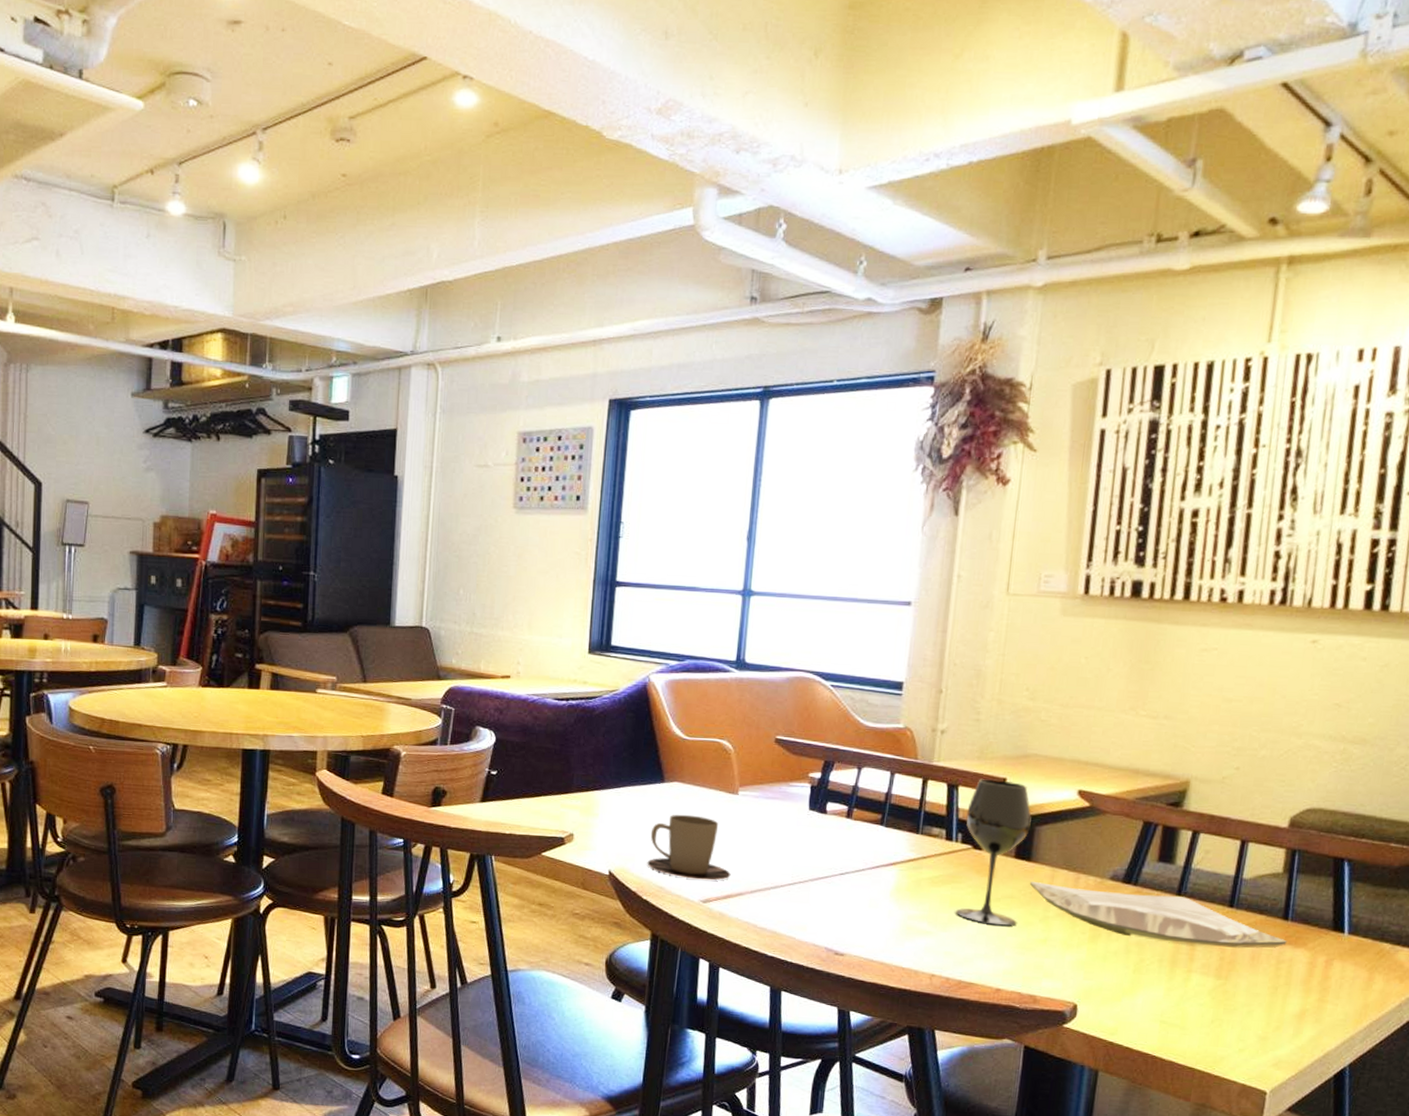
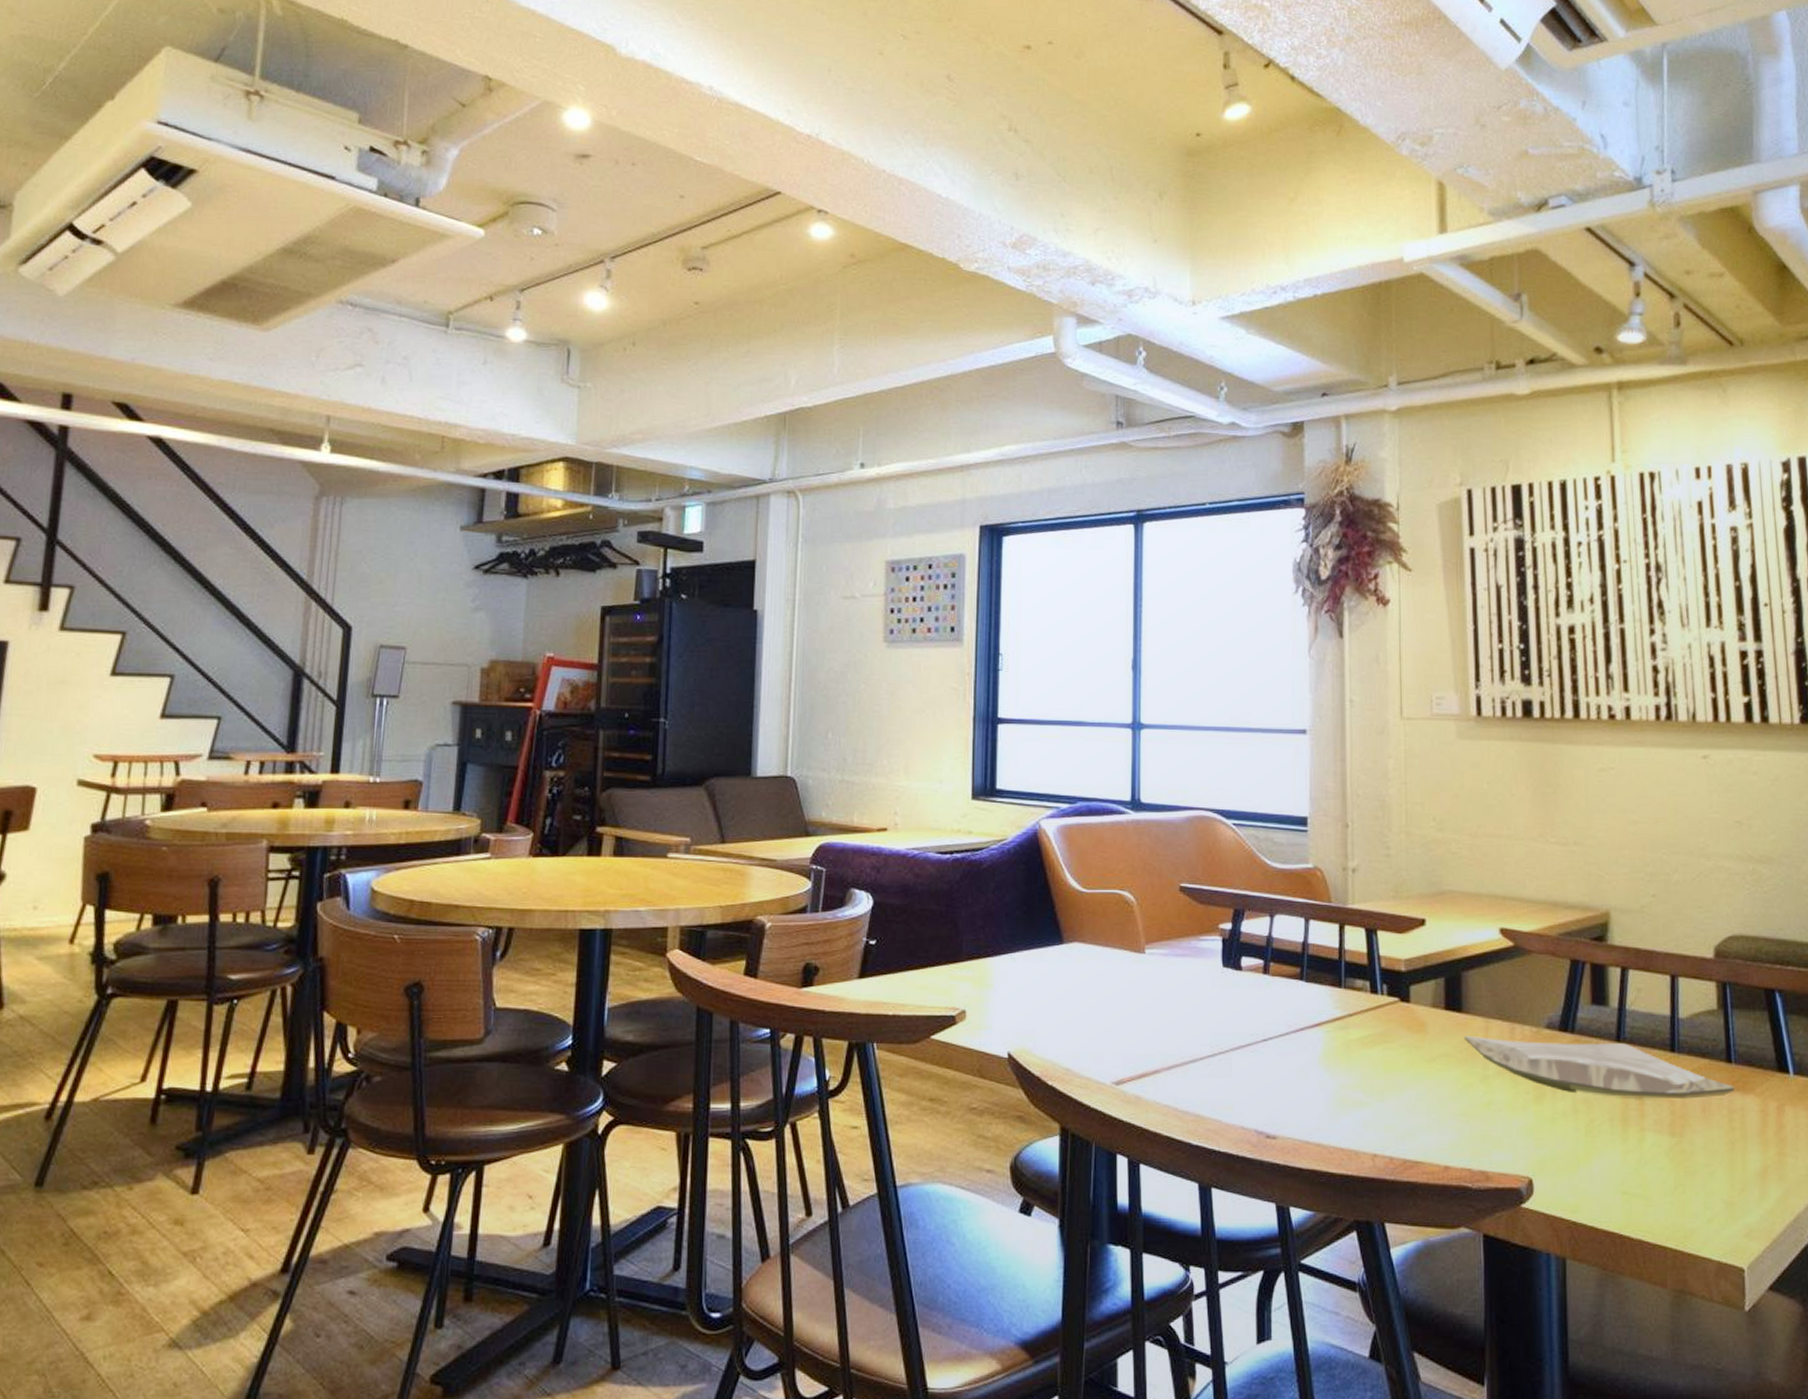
cup: present [647,814,731,880] -> none [1050,980,1144,1057]
wineglass: present [955,778,1032,926] -> none [1389,920,1457,1090]

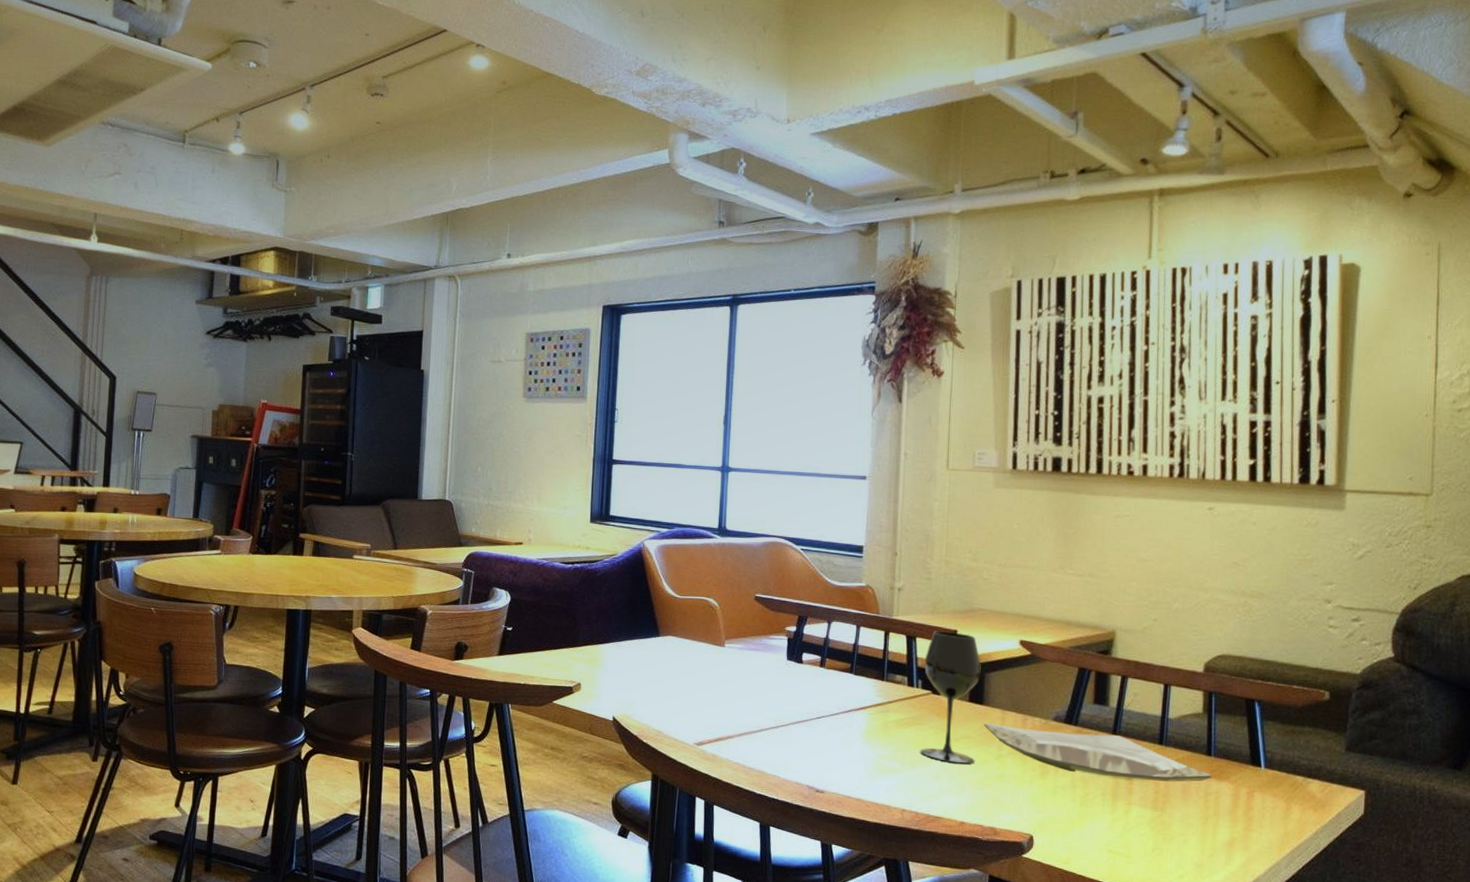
wineglass: none [1389,920,1457,1090] -> present [920,630,981,764]

